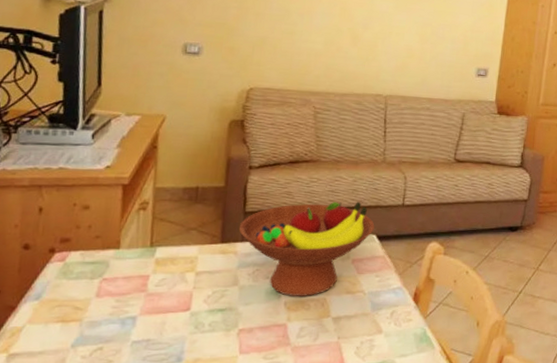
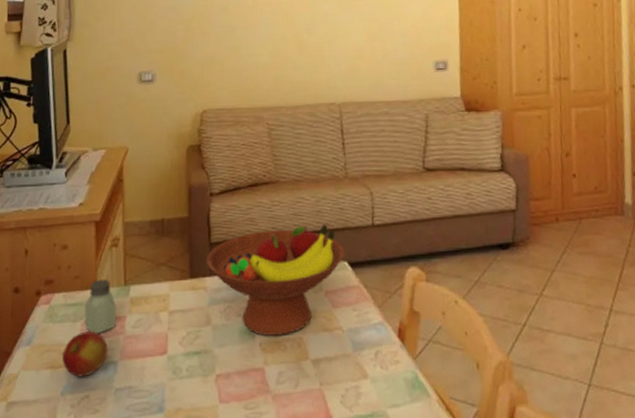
apple: none [75,287,128,331] -> present [62,330,109,377]
saltshaker: none [102,239,139,291] -> present [84,279,116,334]

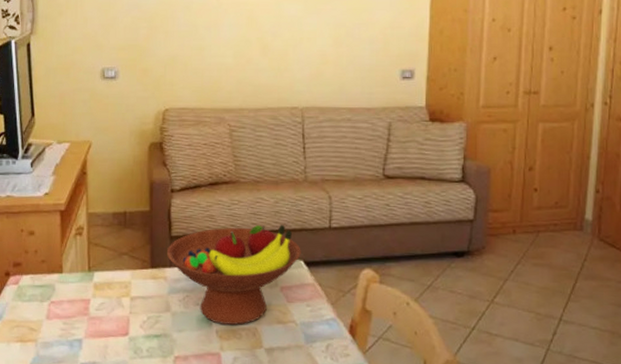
apple: present [62,330,109,377] -> none [31,310,74,351]
saltshaker: present [84,279,116,334] -> none [51,264,80,314]

